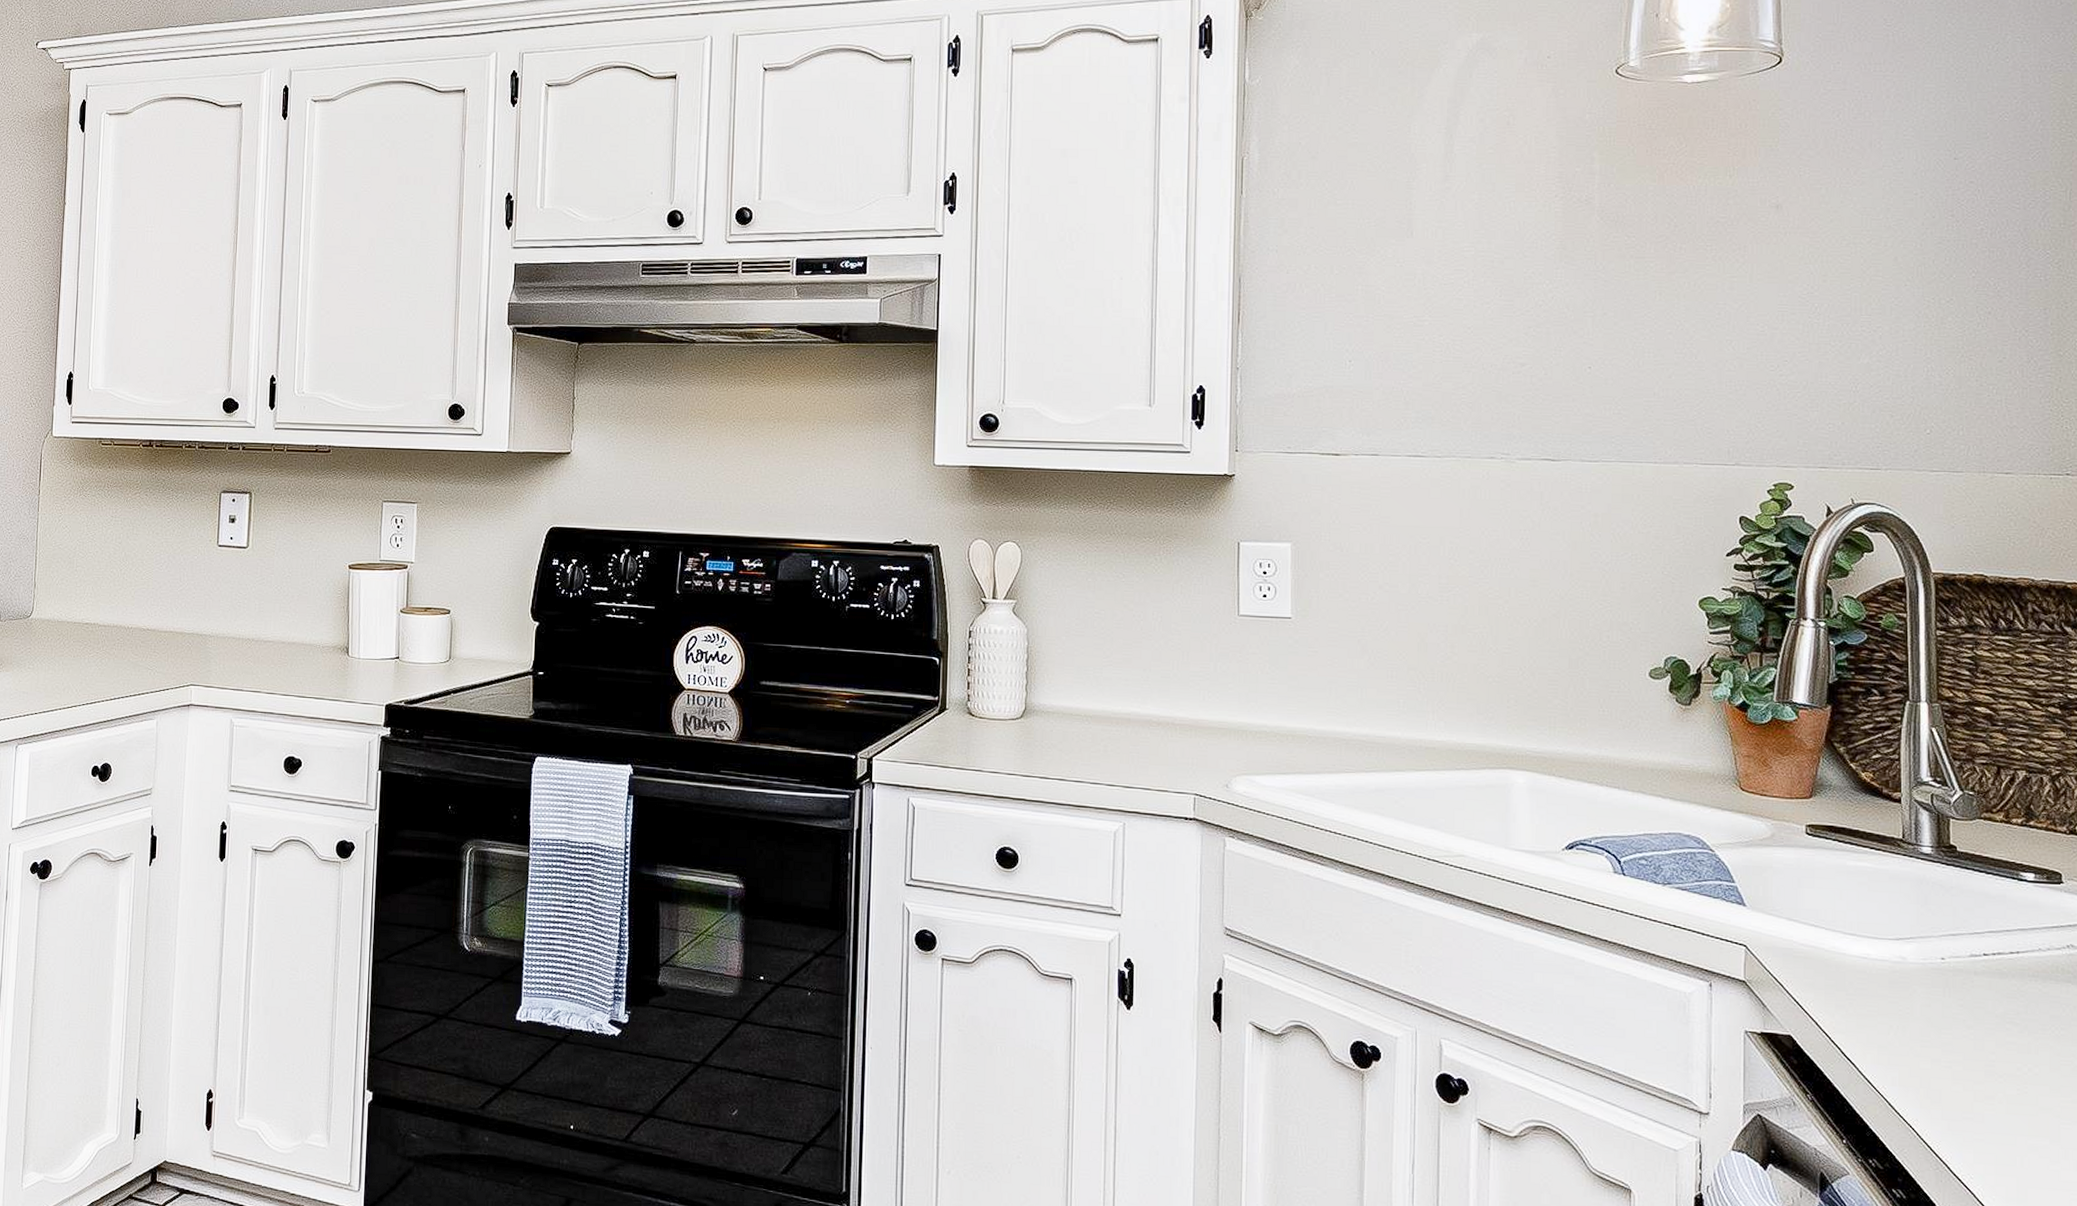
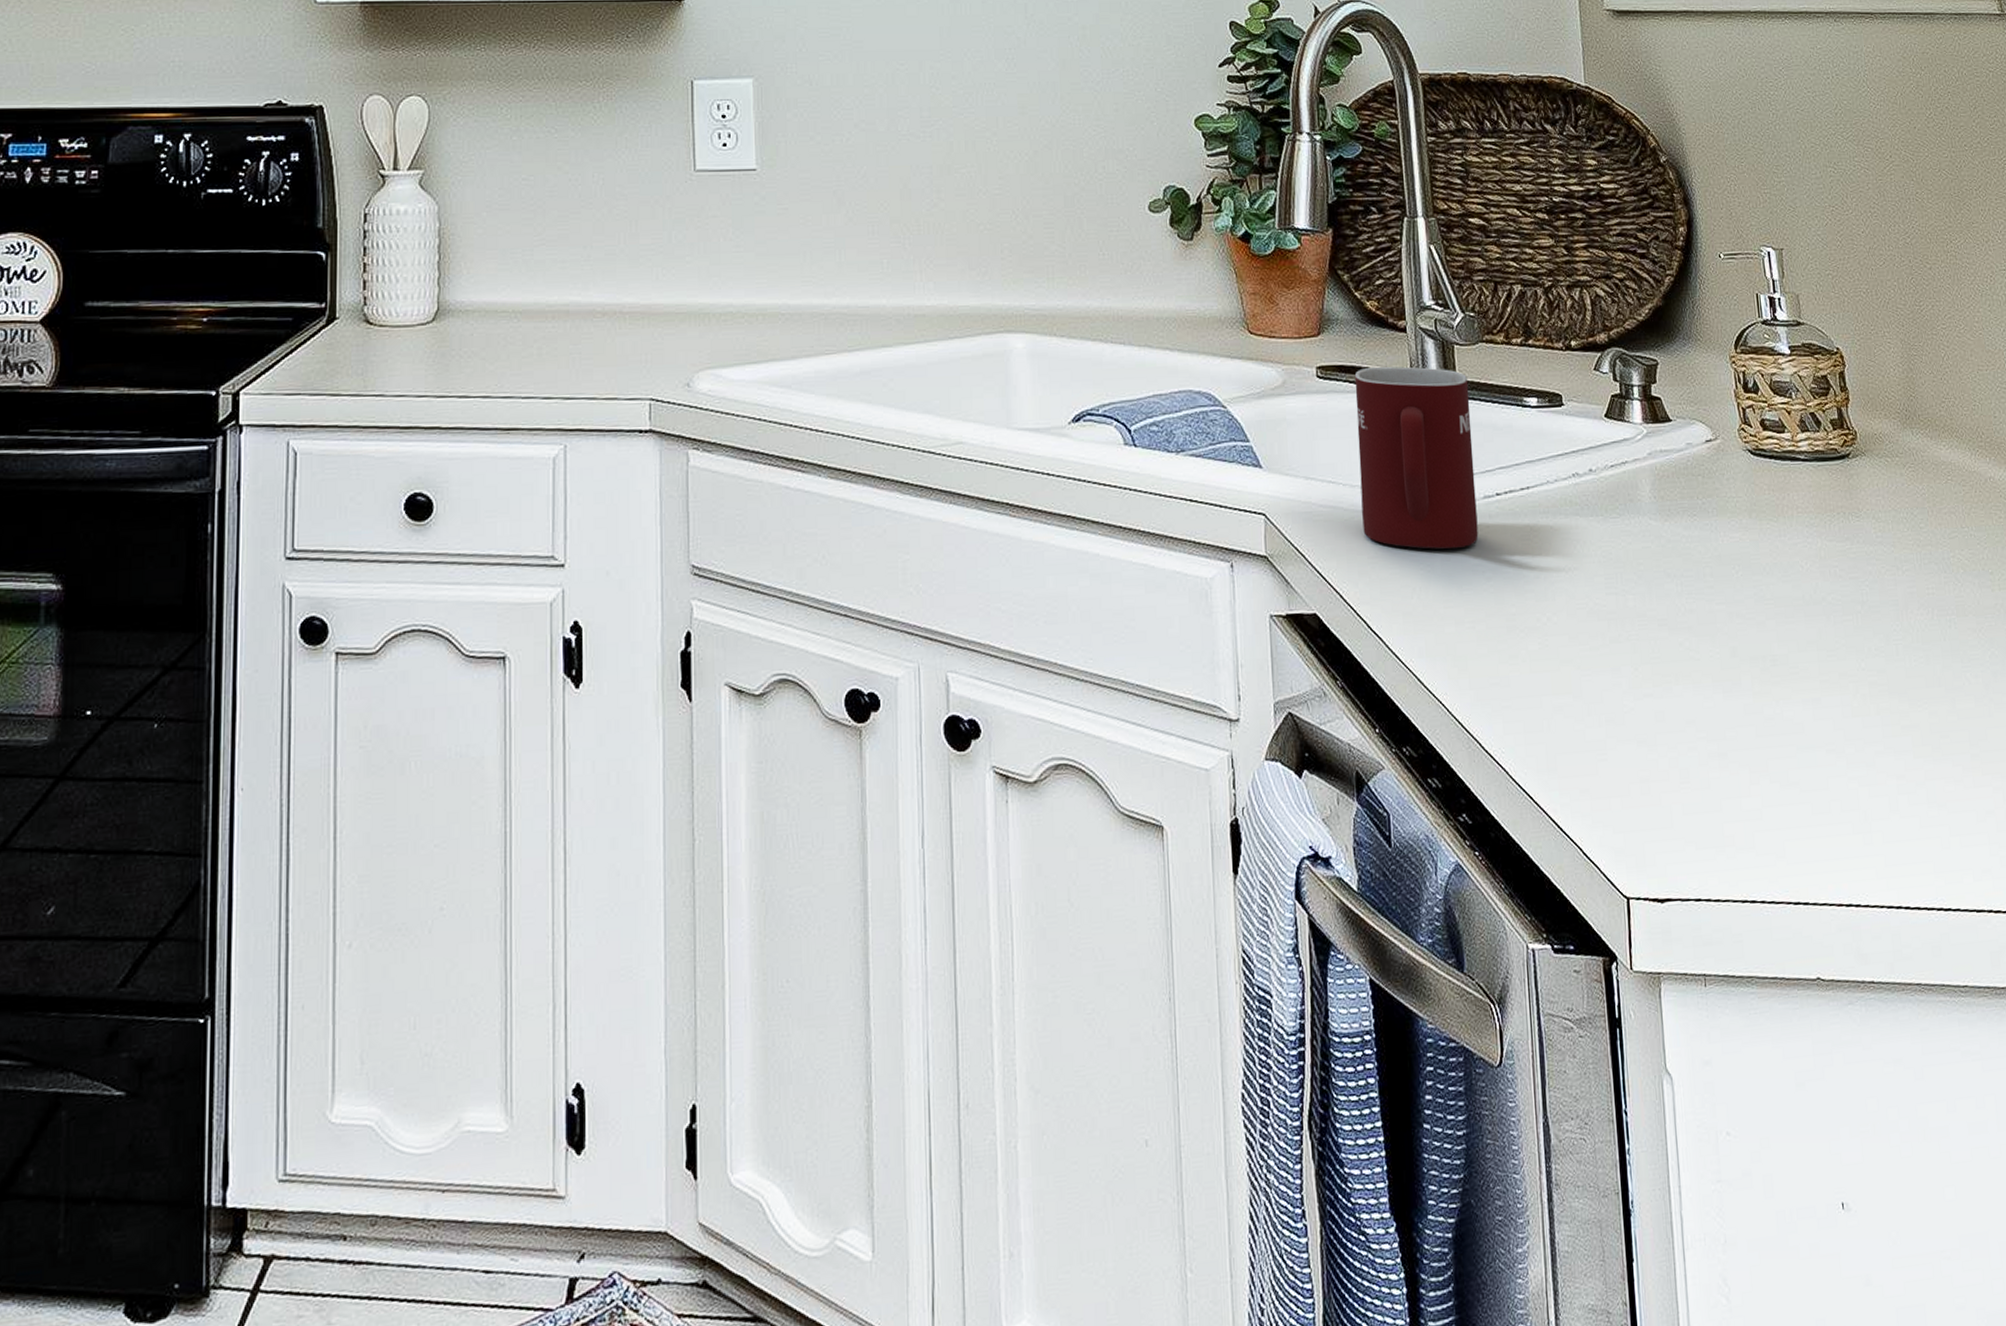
mug: none [1843,830,1962,997] -> present [1354,366,1478,549]

